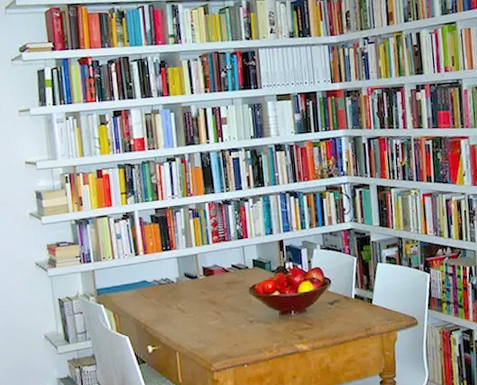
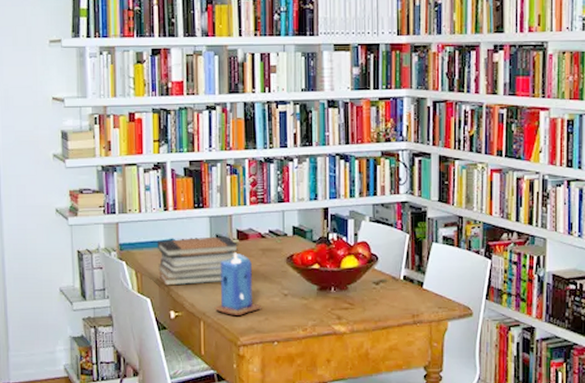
book stack: none [131,274,206,324] -> present [157,236,239,286]
candle: none [187,287,230,345] -> present [214,252,261,317]

